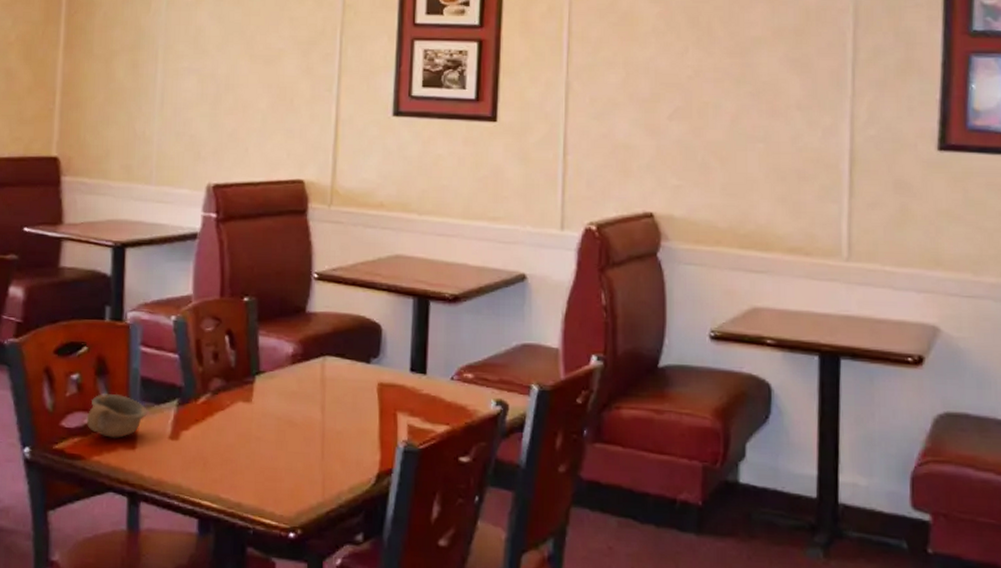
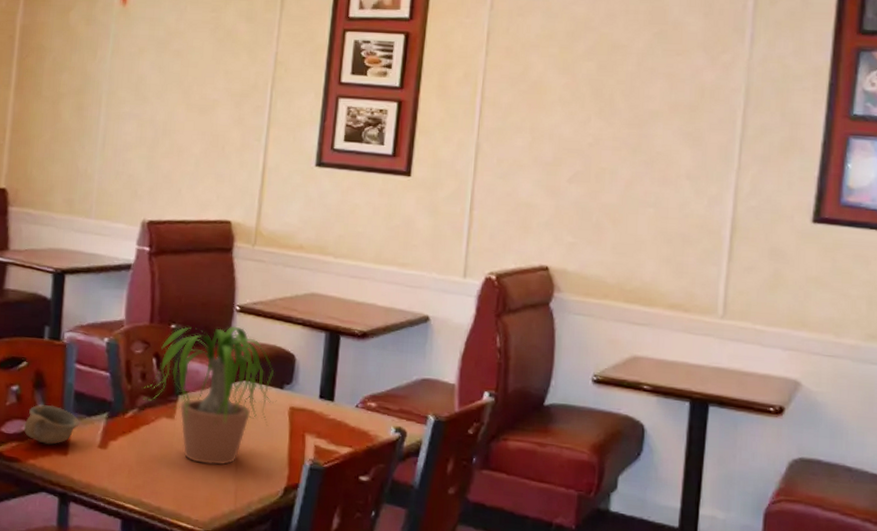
potted plant: none [214,296,364,452] -> present [141,326,277,466]

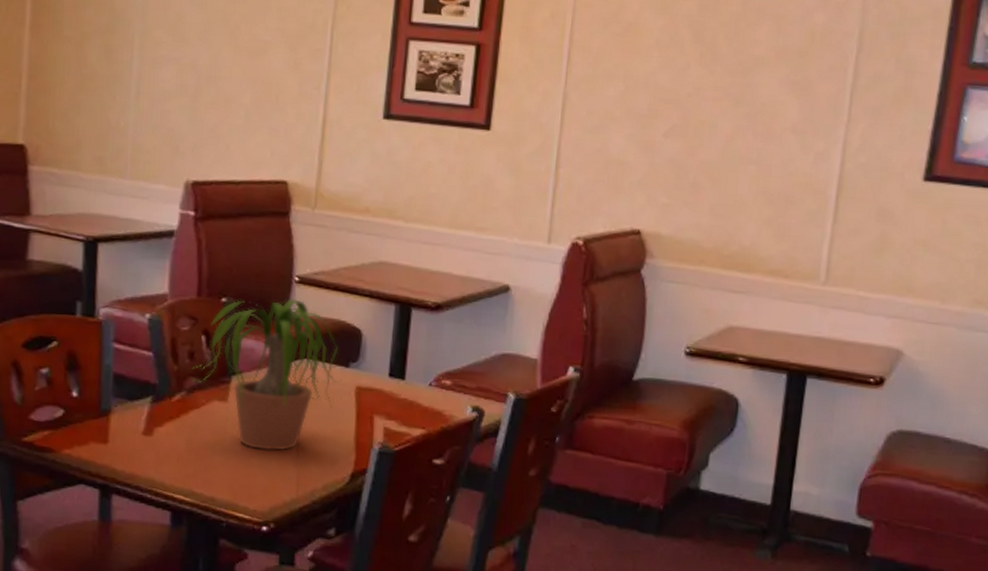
cup: present [23,404,79,446] -> none [56,388,120,434]

